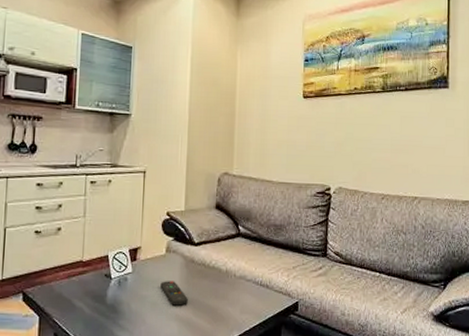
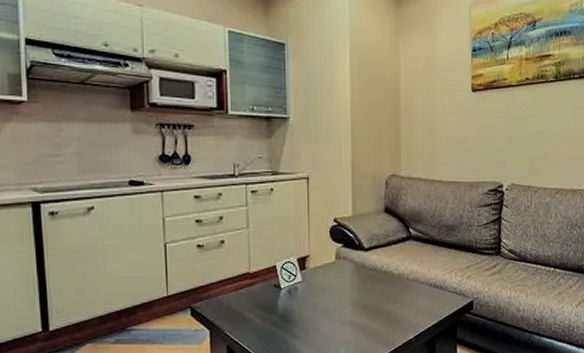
remote control: present [160,281,188,306] -> none [332,287,361,312]

